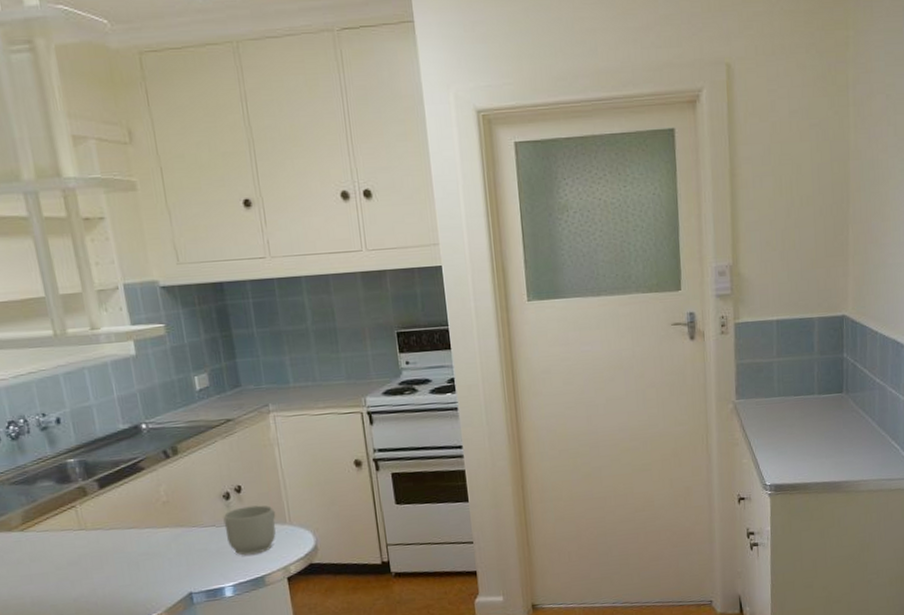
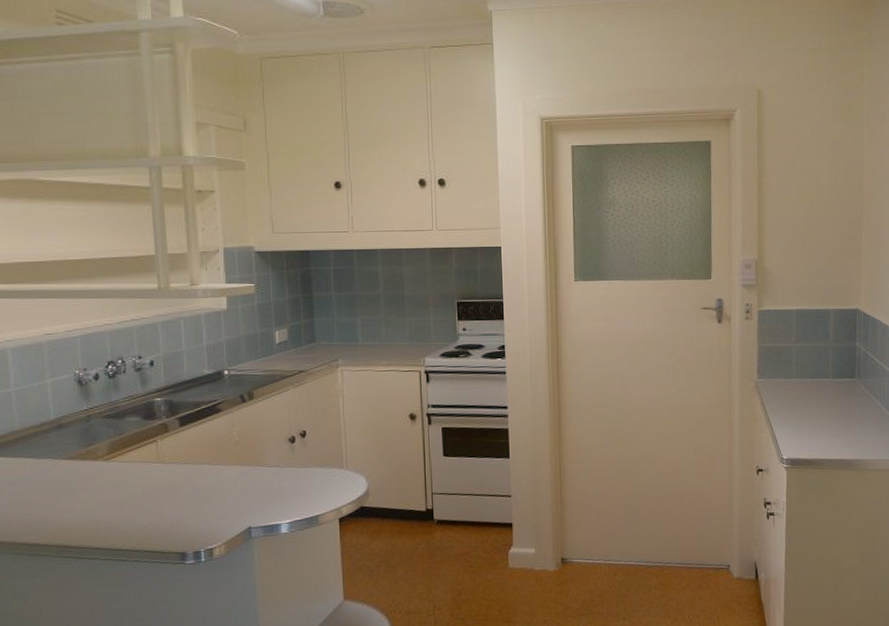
mug: present [223,505,276,556] -> none [287,449,335,496]

